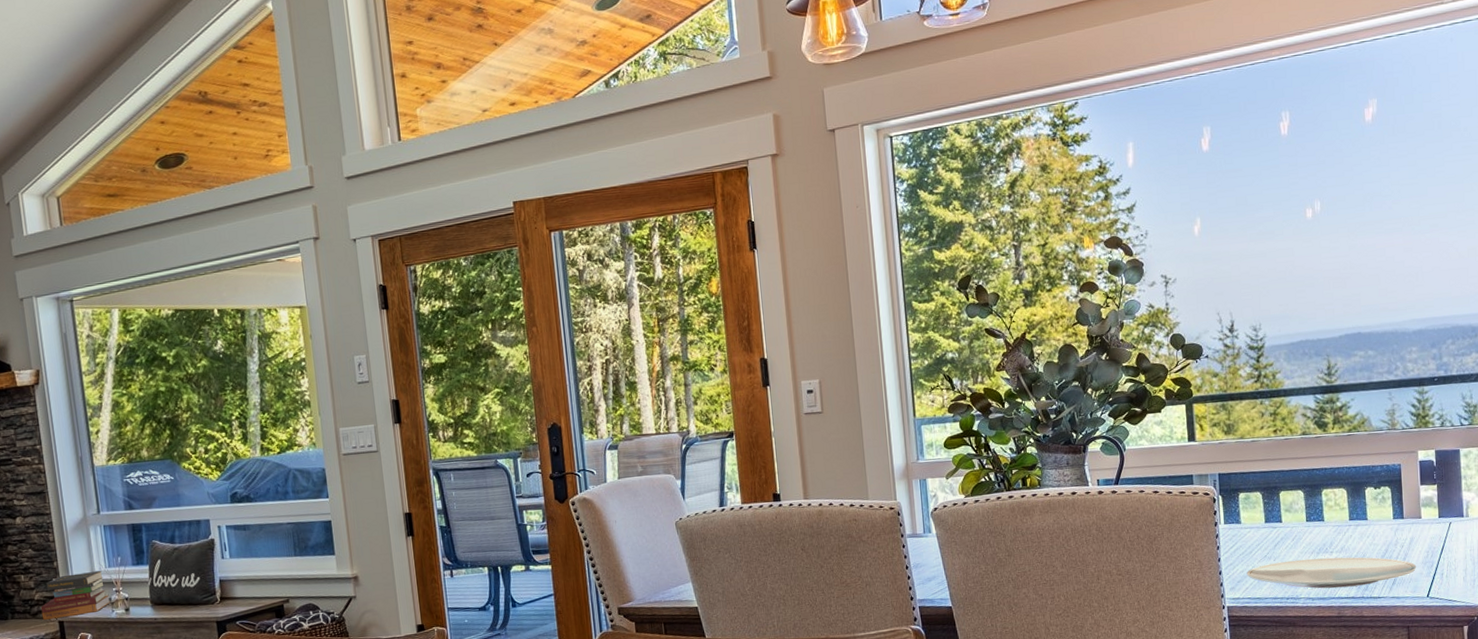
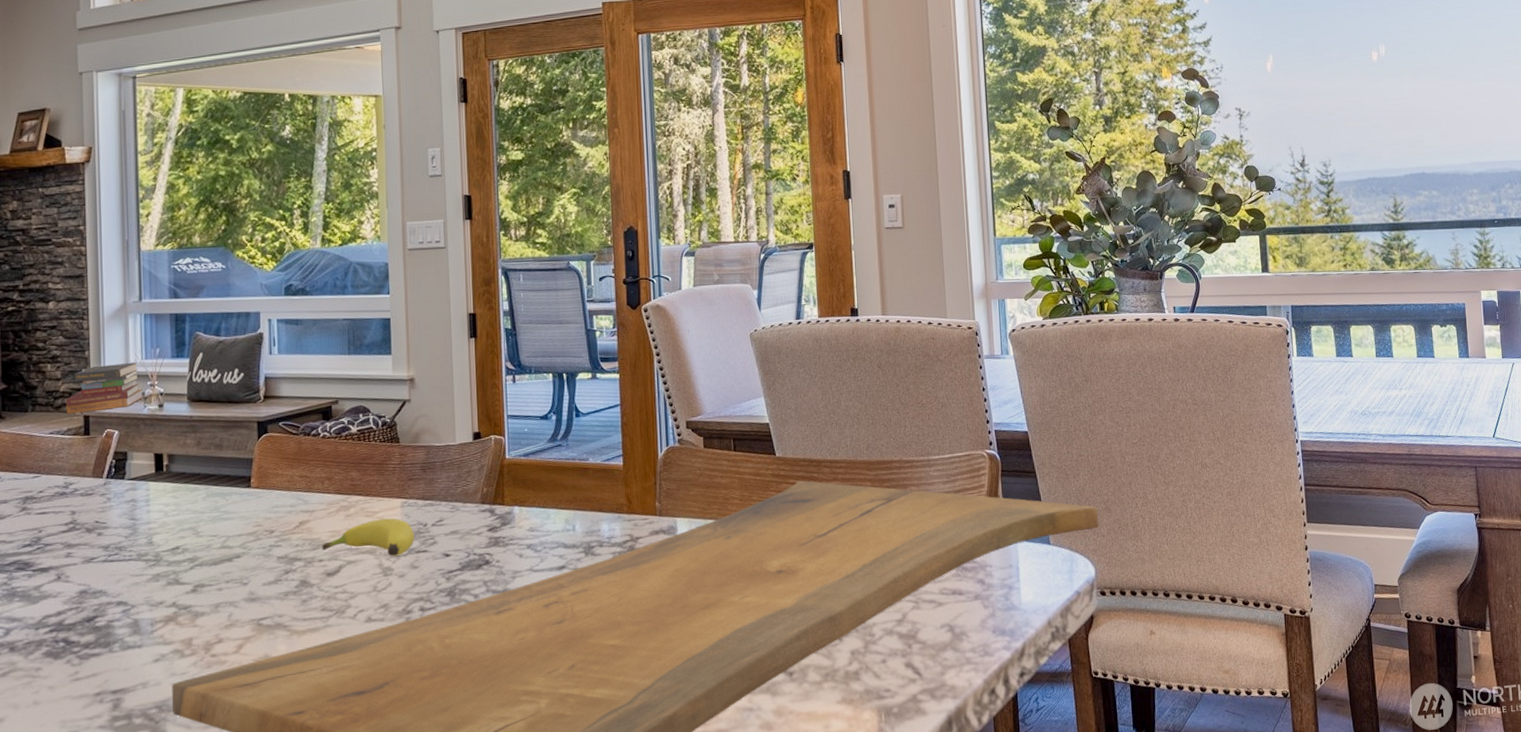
plate: present [1246,557,1417,589] -> none [1319,394,1483,426]

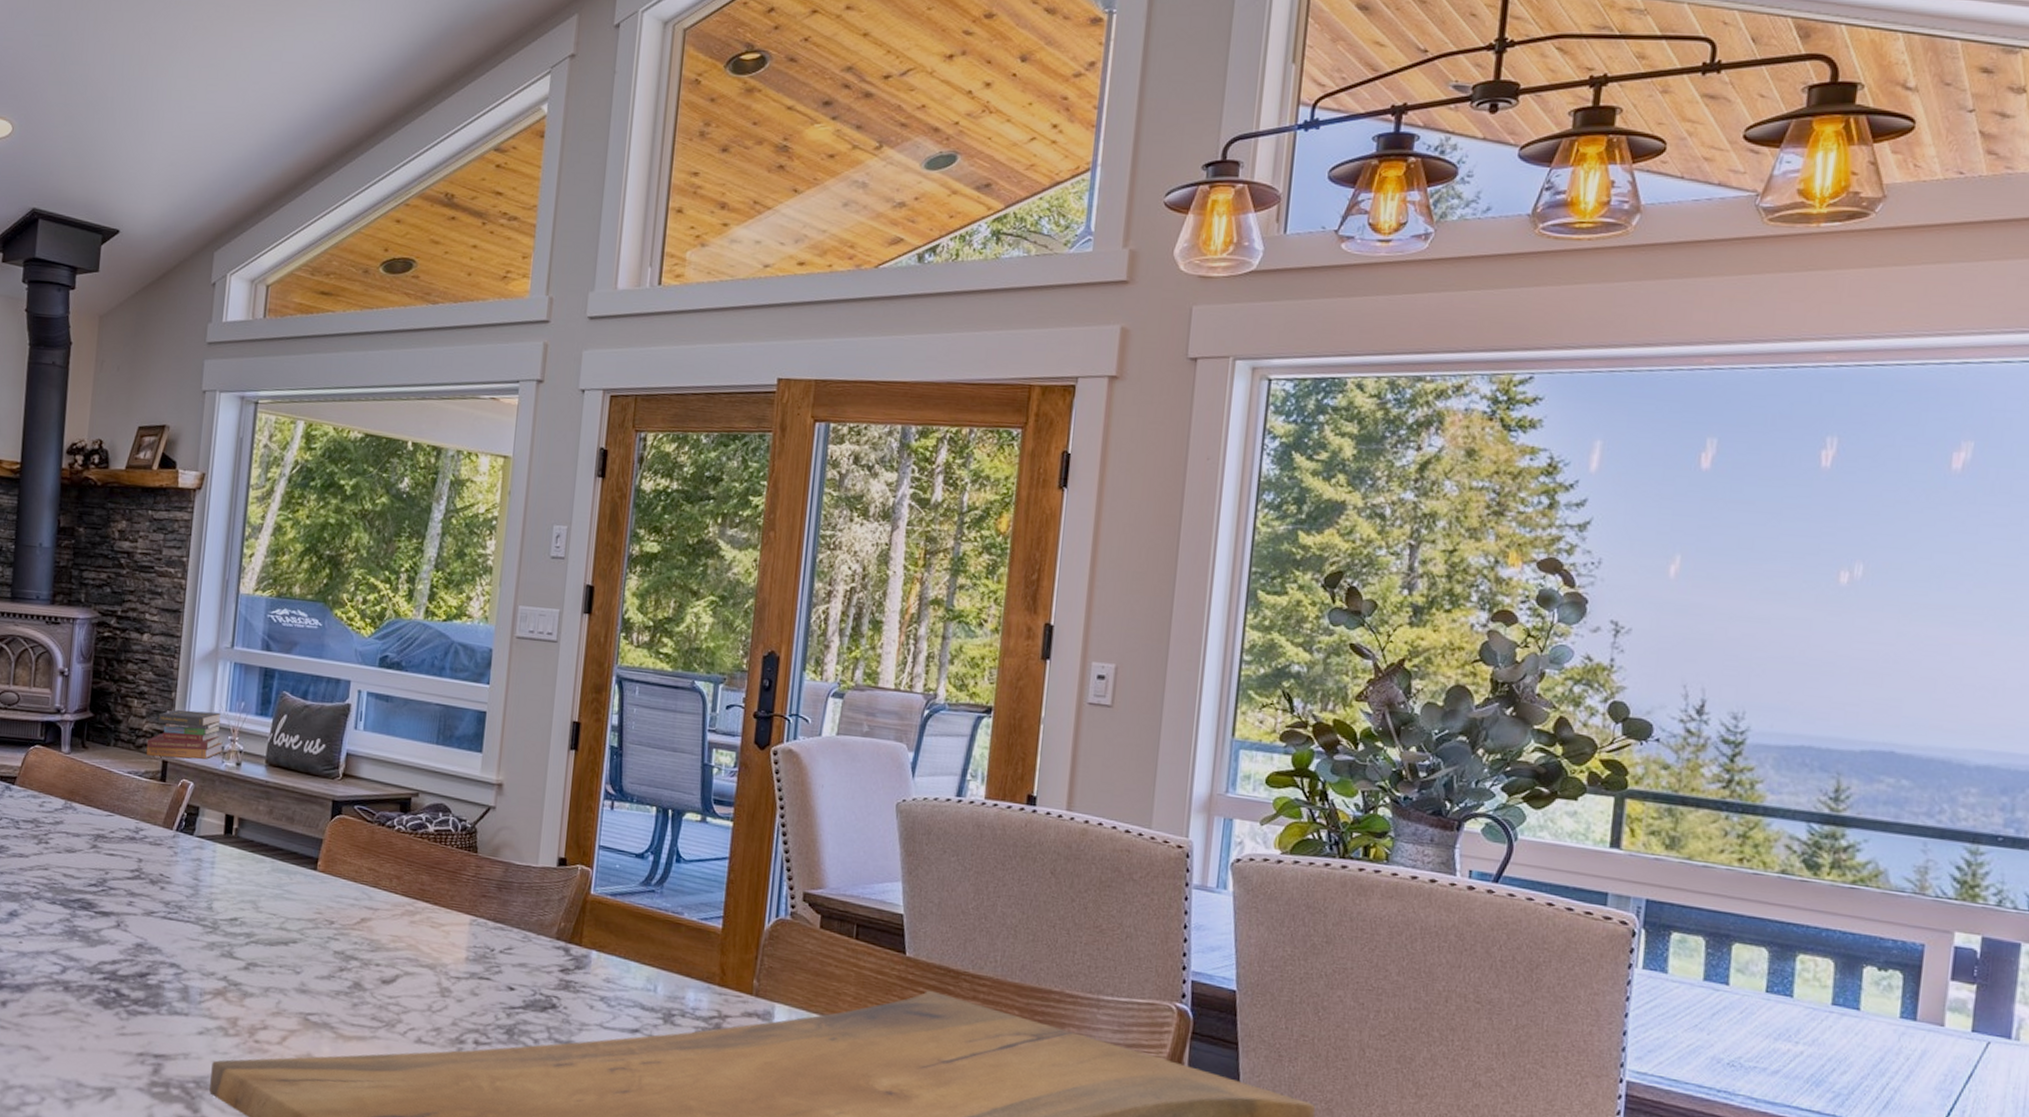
fruit: present [322,518,415,556] -> none [380,932,480,978]

